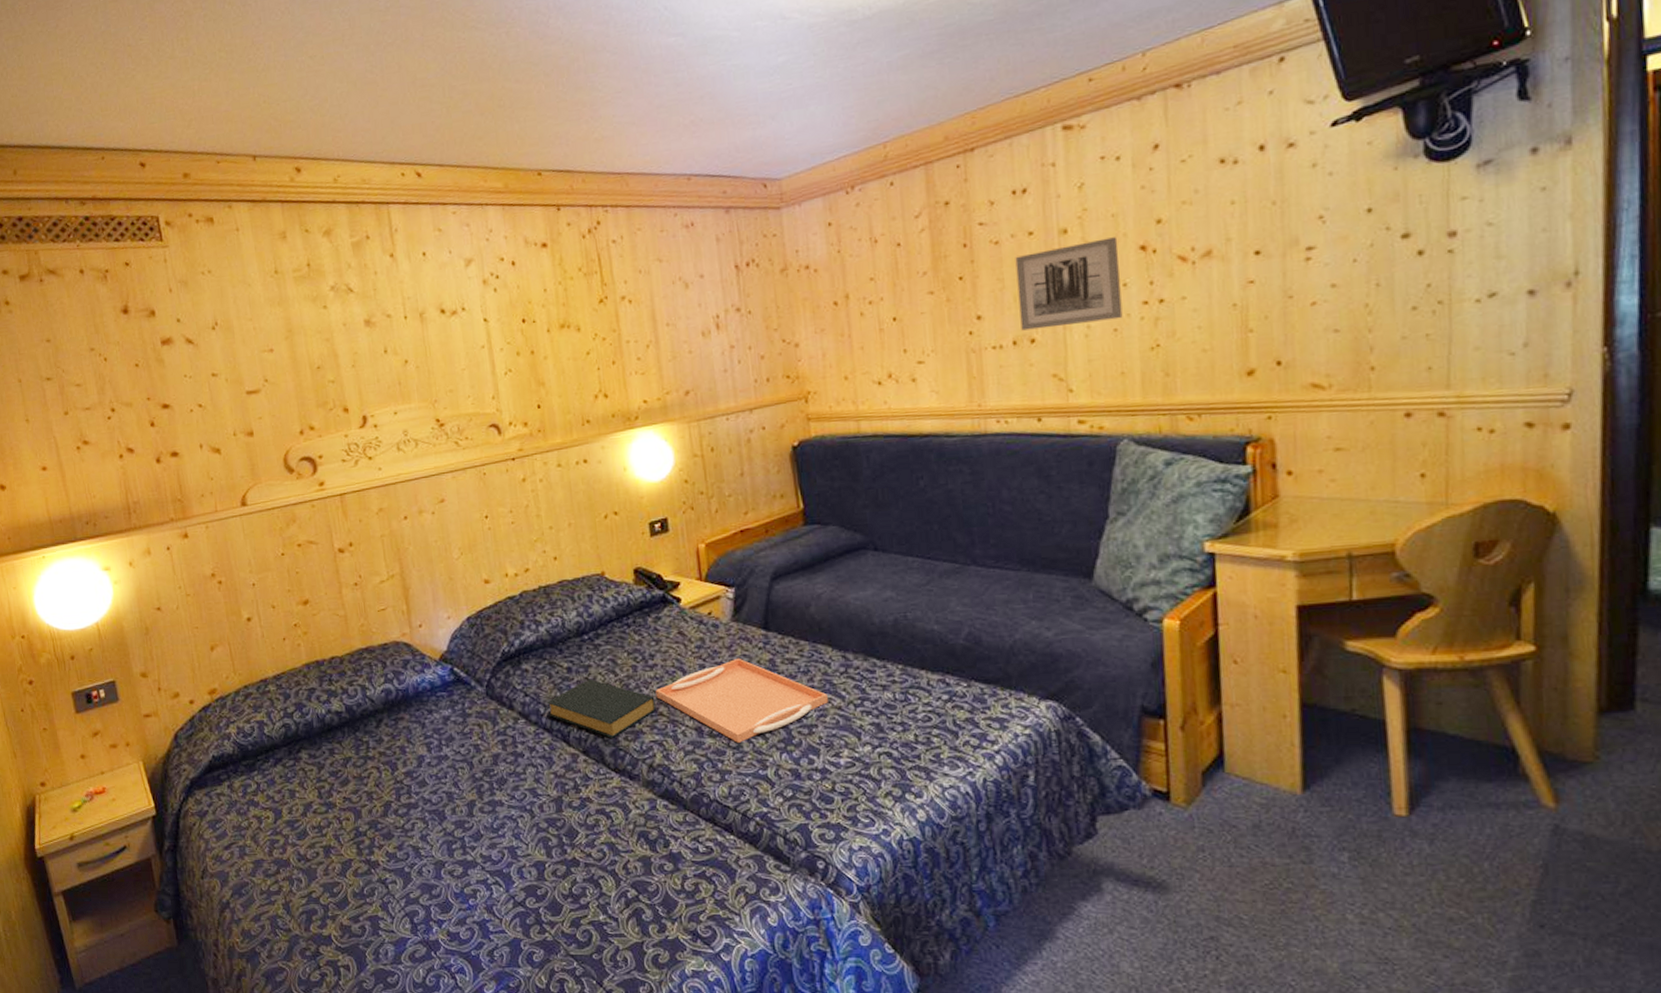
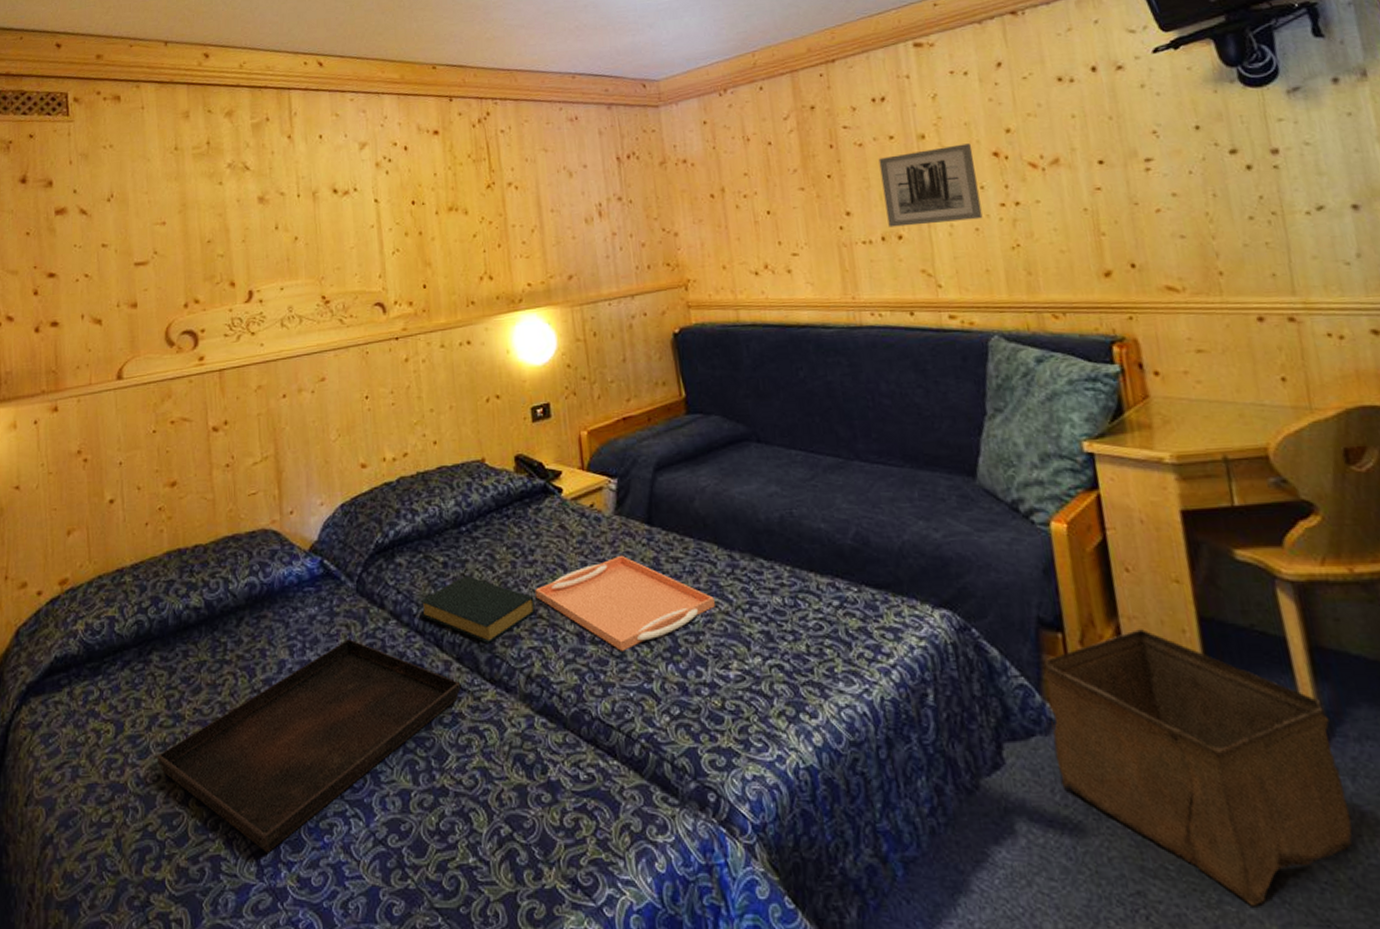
serving tray: none [314,736,588,913] -> present [156,639,461,853]
storage bin: none [1143,715,1423,948] -> present [1044,629,1353,907]

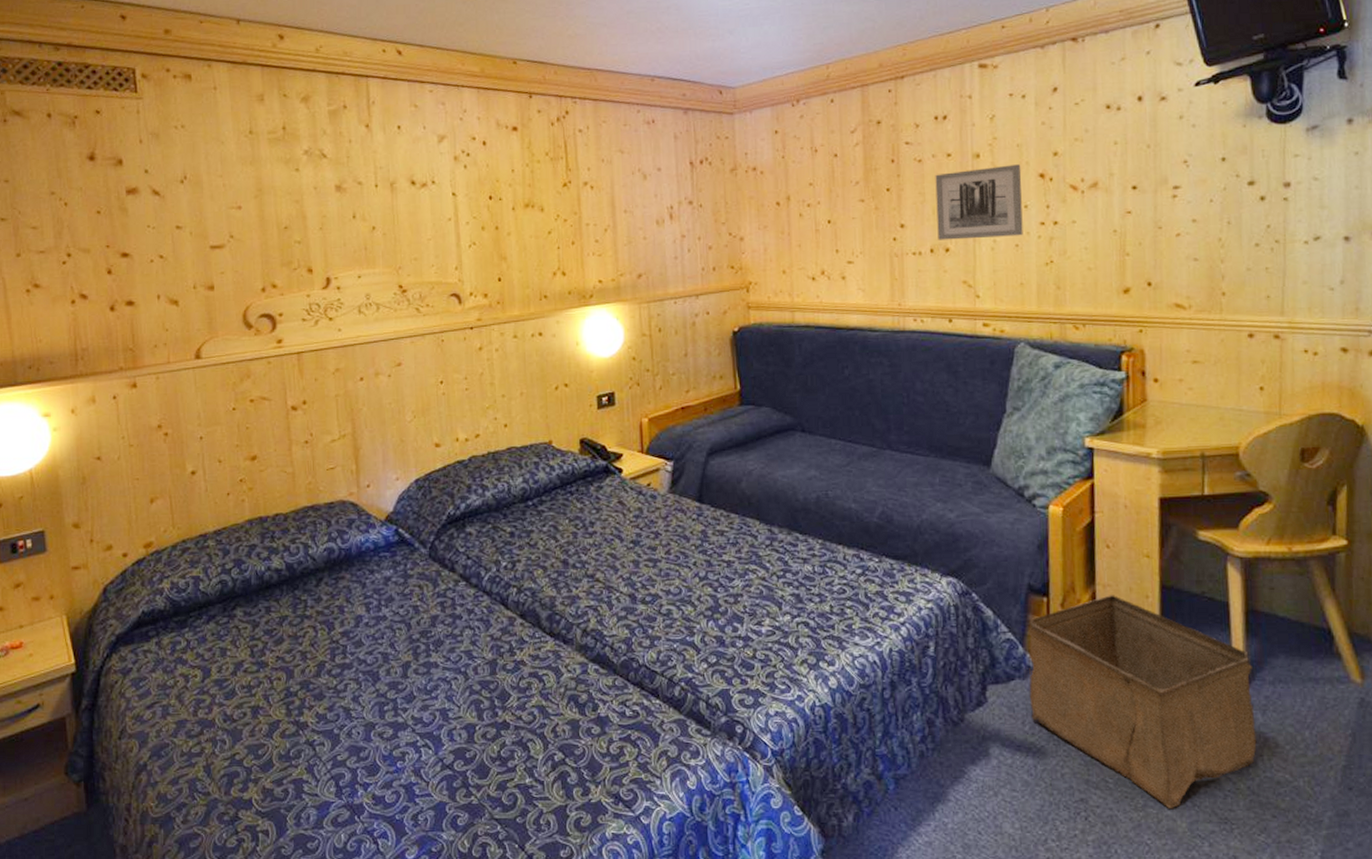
serving tray: present [156,639,461,853] -> none [242,598,524,776]
hardback book: present [420,575,535,643] -> none [488,544,593,602]
serving tray: present [535,555,715,651] -> none [593,528,753,610]

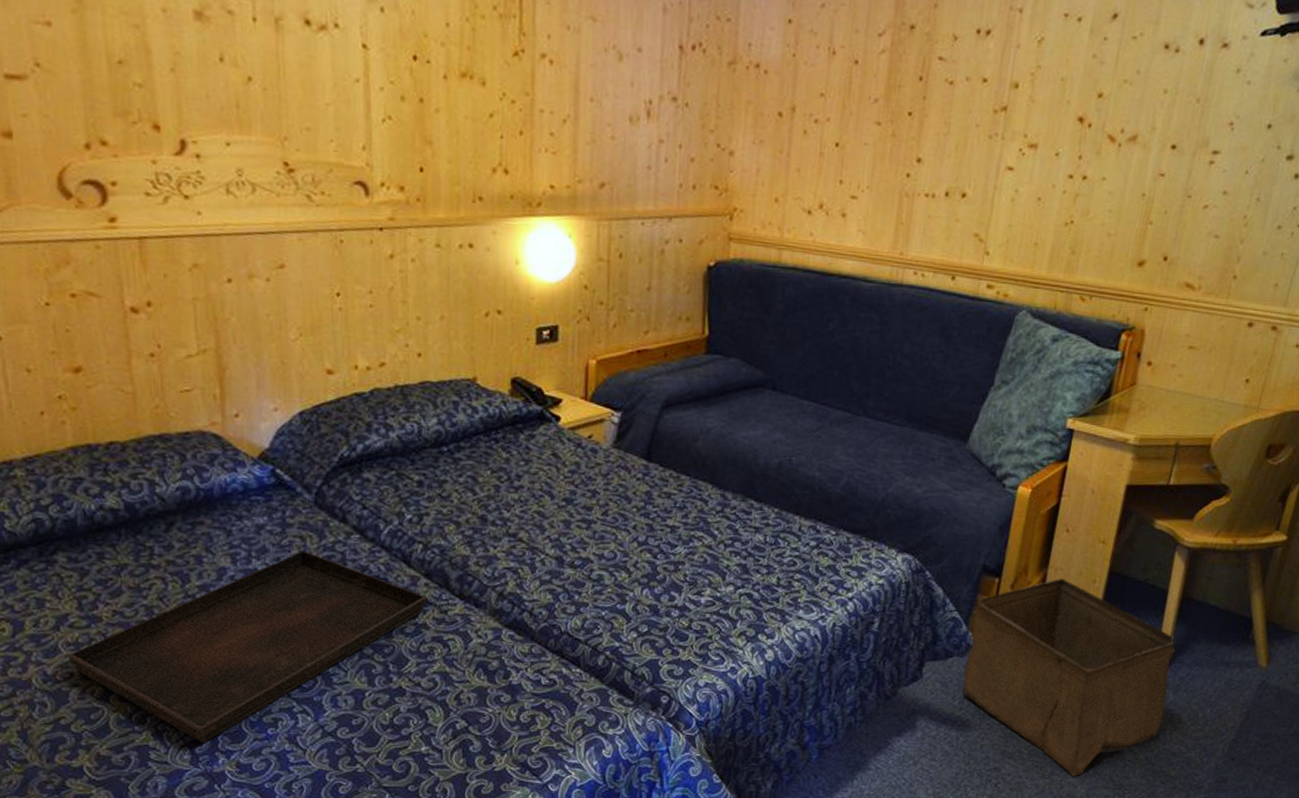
serving tray: none [242,598,524,776] -> present [67,550,428,743]
wall art: present [935,164,1023,240] -> none [956,101,1061,189]

